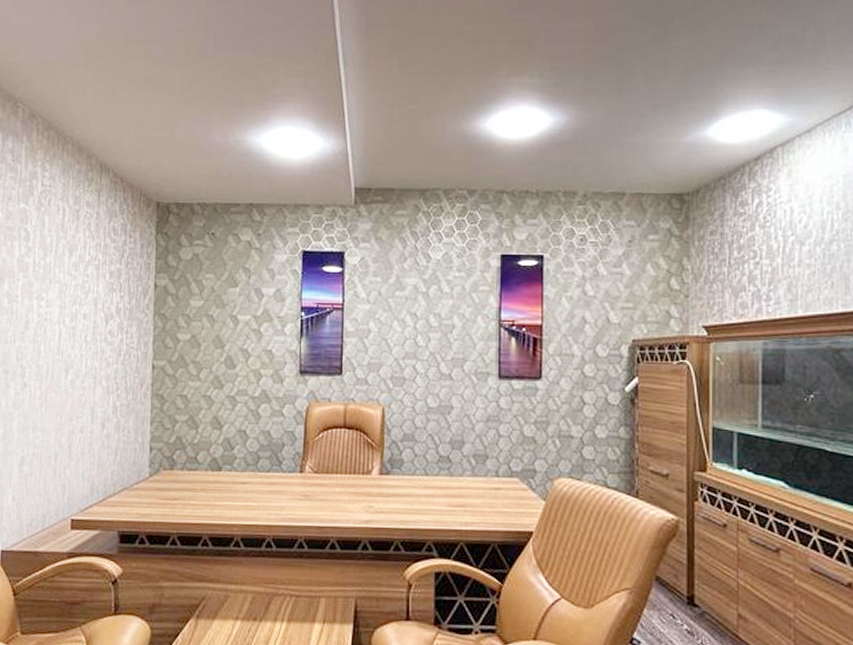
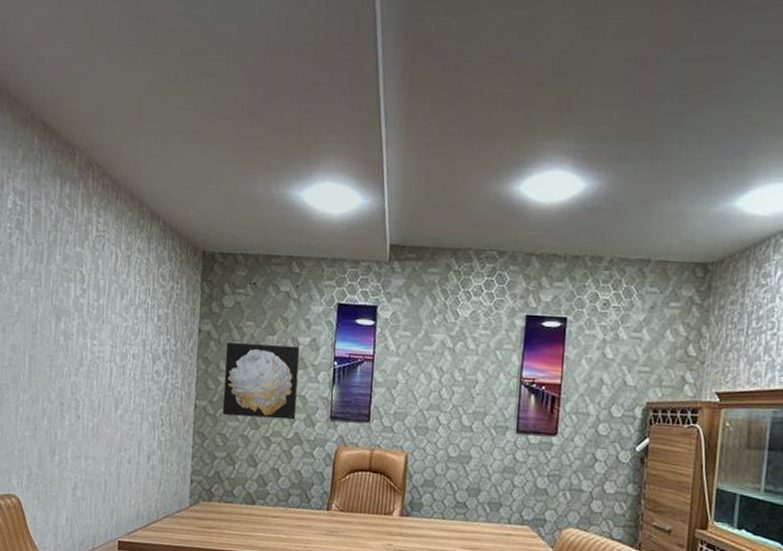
wall art: none [182,297,264,376] -> present [222,343,300,420]

